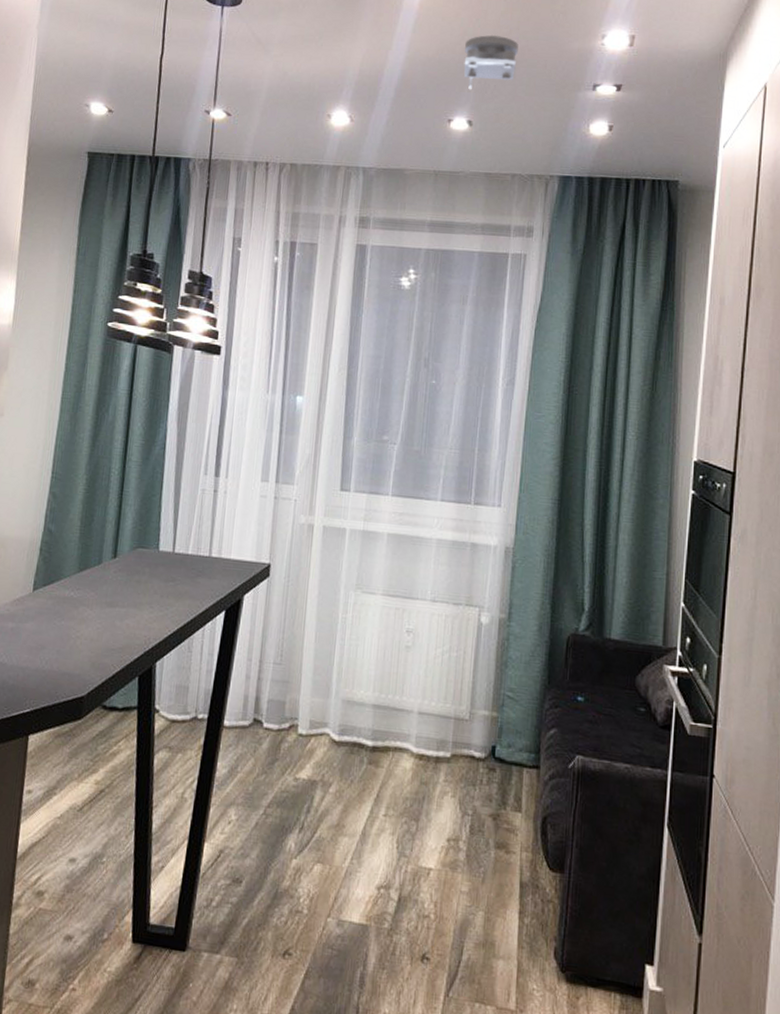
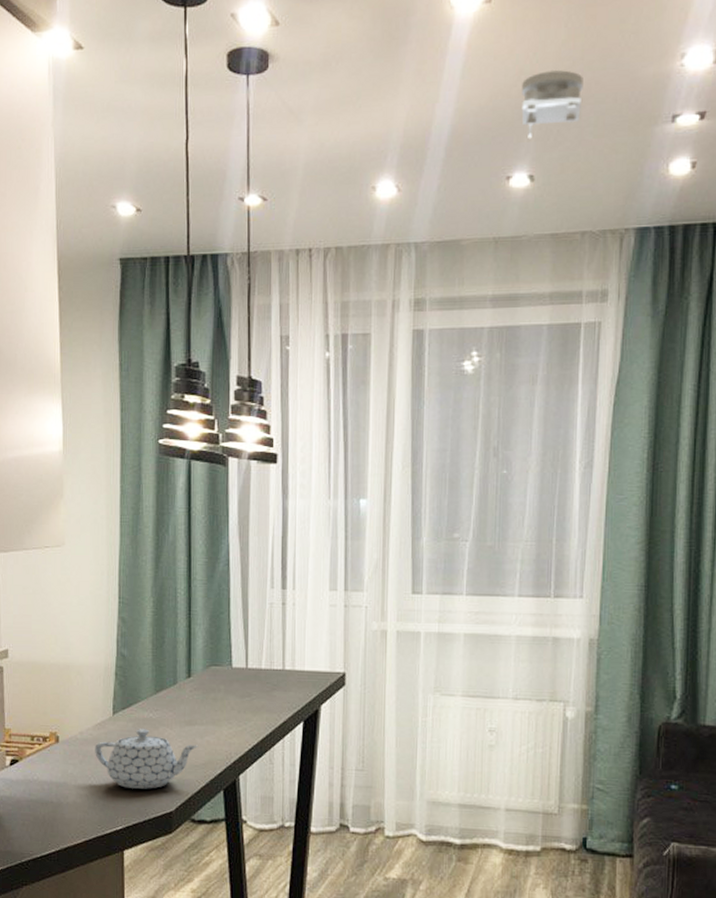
teapot: none [10,607,118,671] -> present [95,729,199,789]

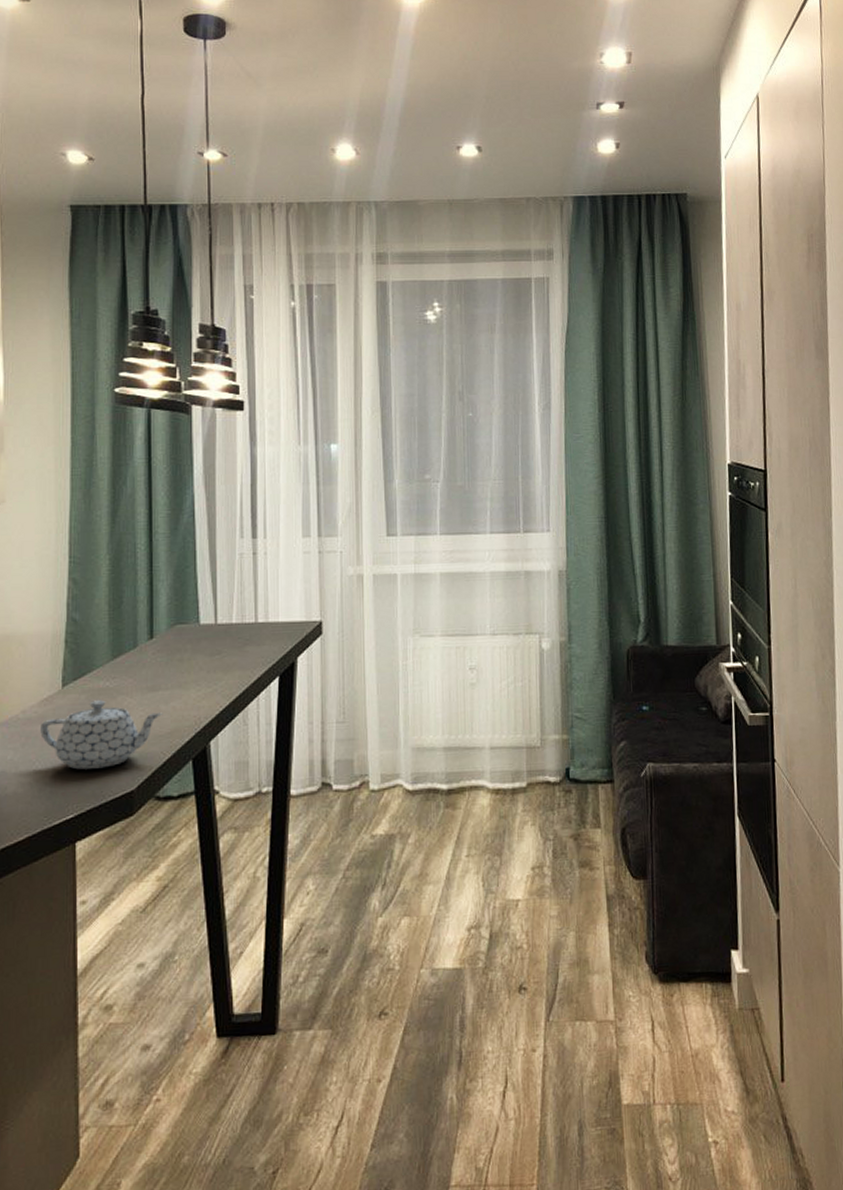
smoke detector: present [521,70,583,139] -> none [466,58,520,115]

